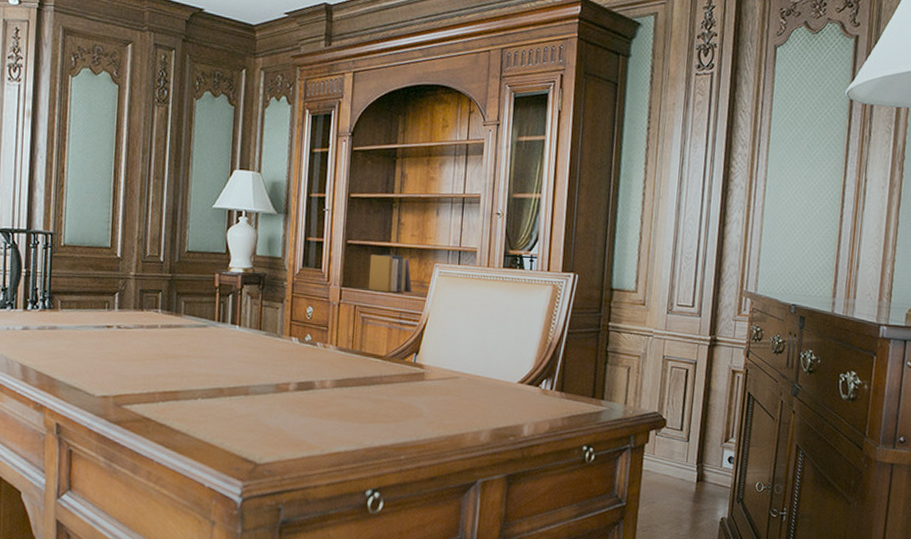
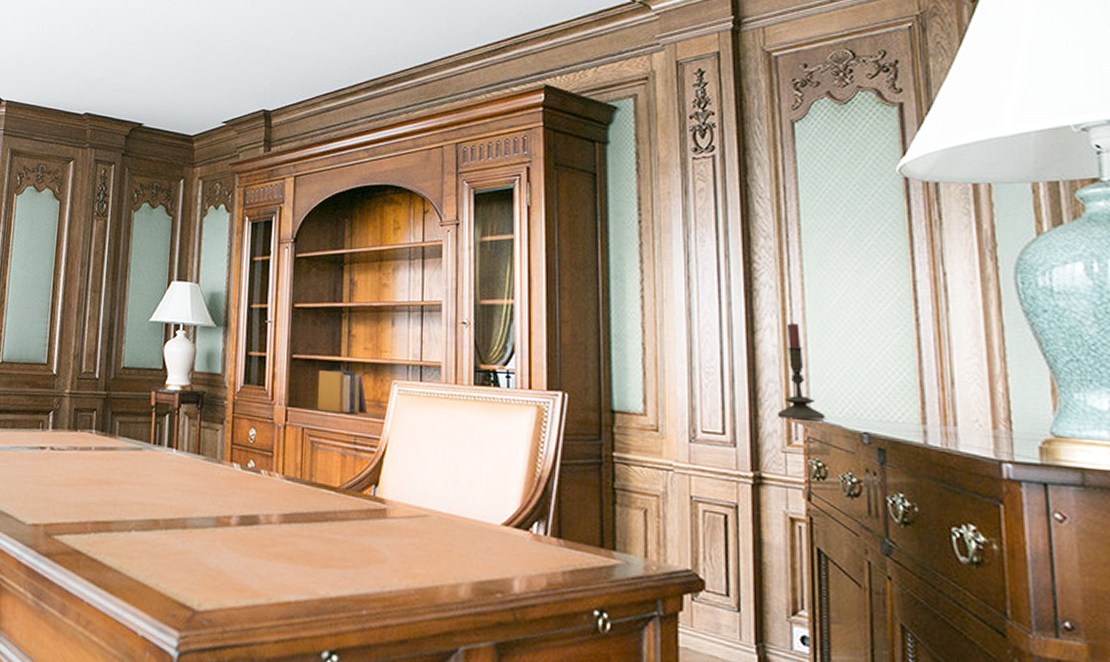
candle: none [733,216,767,296] -> present [777,321,825,421]

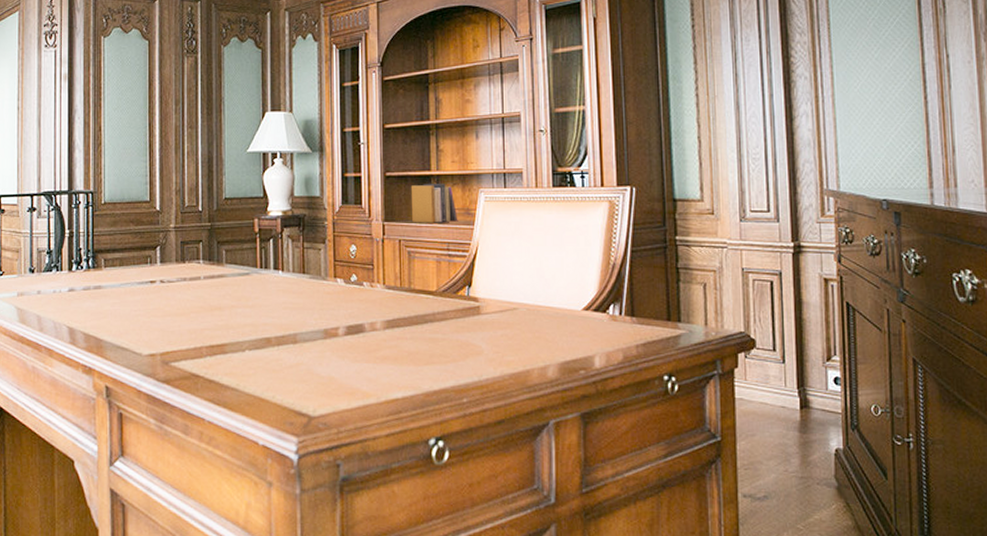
candle: present [777,321,825,421] -> none [812,107,852,193]

